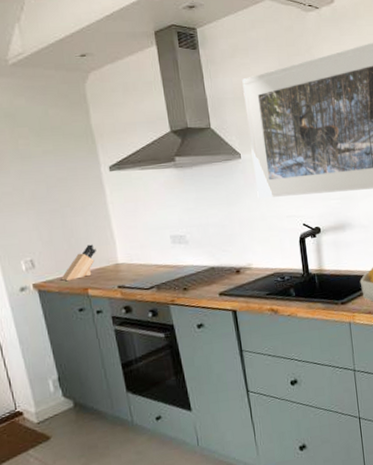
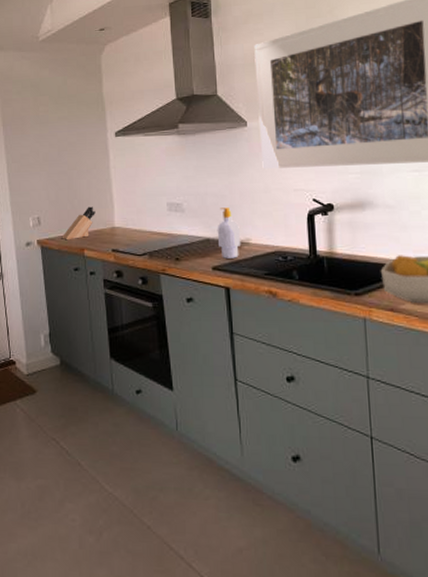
soap bottle: none [220,236,244,284] -> present [217,207,241,259]

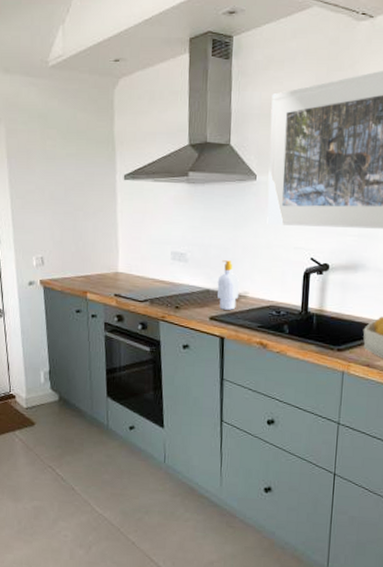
knife block: present [62,206,95,241] -> none [65,250,100,282]

